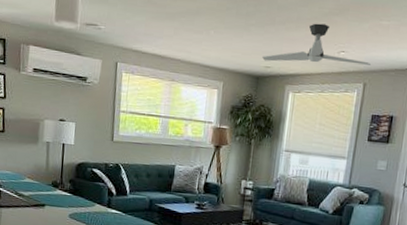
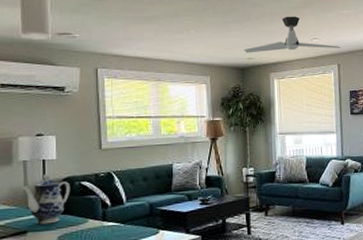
teapot: none [44,156,84,202] -> present [22,173,71,225]

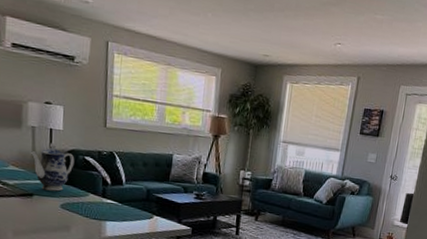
ceiling fan: present [244,16,340,53] -> none [261,12,365,59]

